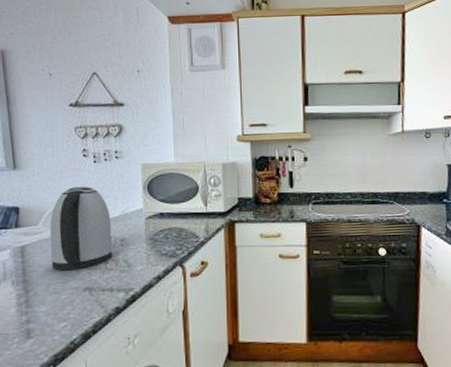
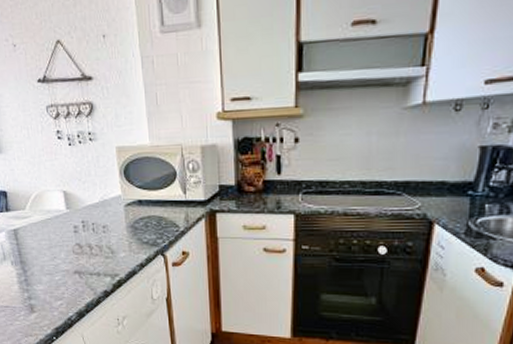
kettle: present [50,187,113,271] -> none [35,171,97,254]

